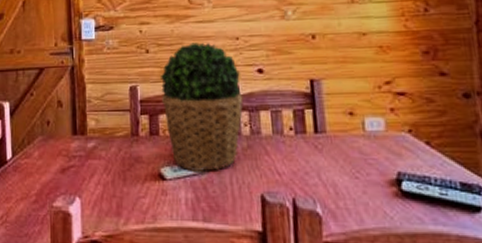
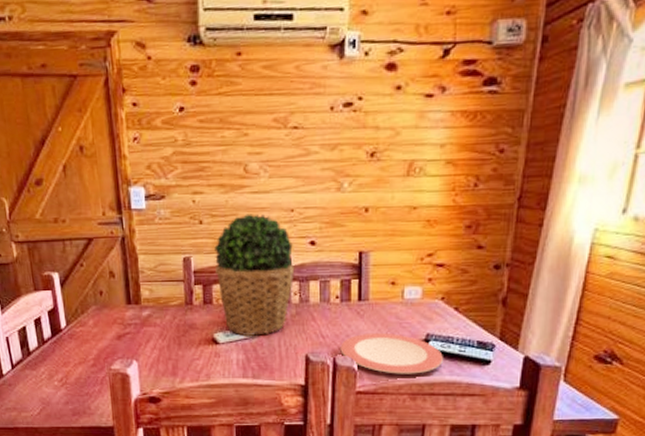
plate: none [299,170,423,222] -> present [340,332,443,374]

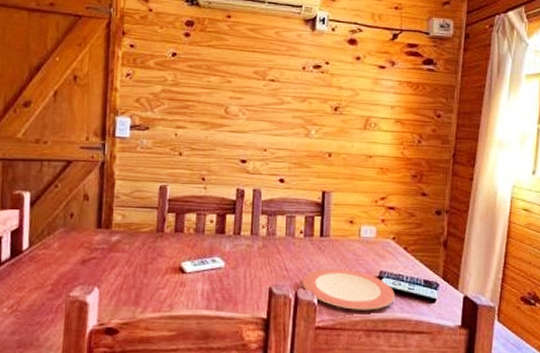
potted plant: present [213,213,295,337] -> none [190,150,265,267]

